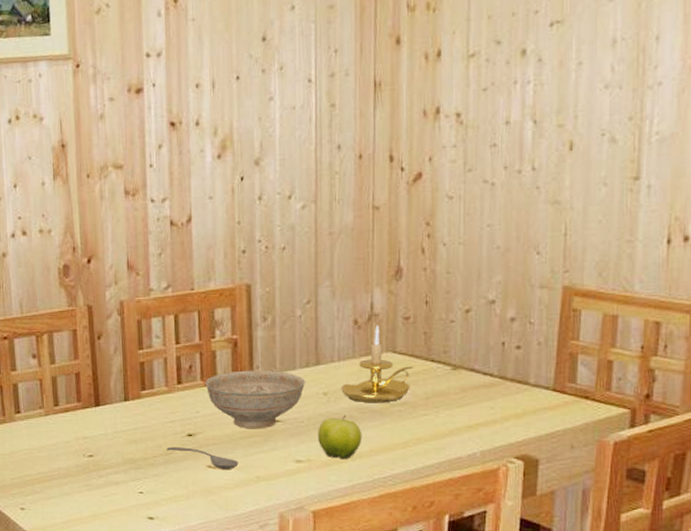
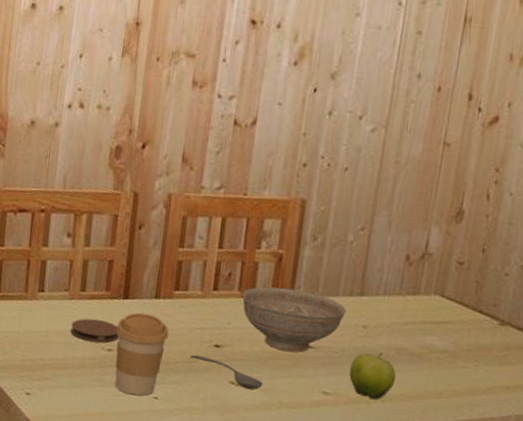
coaster: none [51,430,98,451] -> present [70,318,120,343]
coffee cup: none [93,416,143,494] -> present [115,312,169,396]
candle holder: present [341,325,413,403] -> none [381,265,459,348]

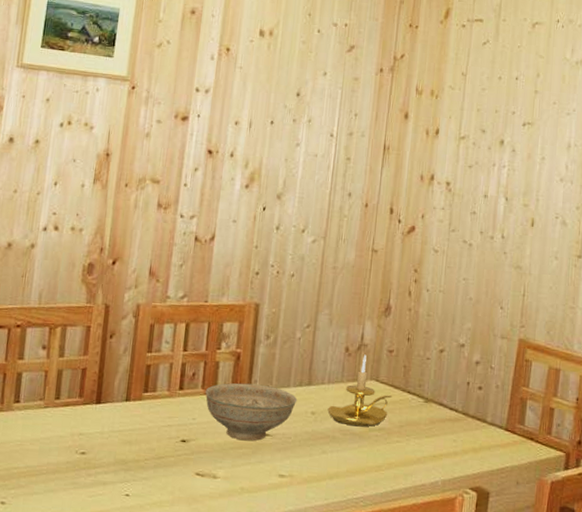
coaster: present [70,318,120,343] -> none [45,425,92,447]
coffee cup: present [115,312,169,396] -> none [88,415,139,495]
soupspoon: present [190,354,263,390] -> none [159,450,226,479]
fruit: present [349,353,397,400] -> none [302,435,342,478]
candle holder: none [381,265,459,348] -> present [327,354,392,427]

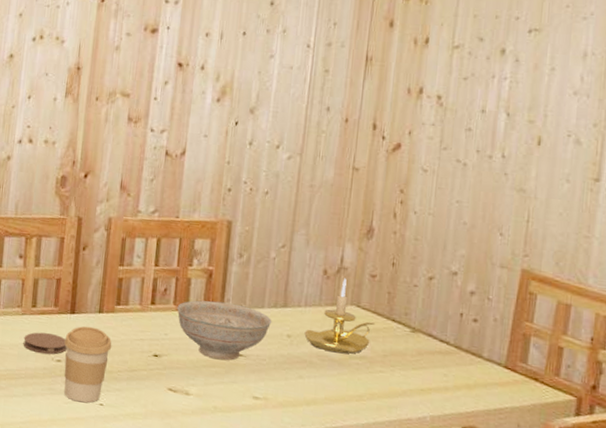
coaster: none [45,425,92,447] -> present [23,332,67,355]
coffee cup: none [88,415,139,495] -> present [64,326,112,403]

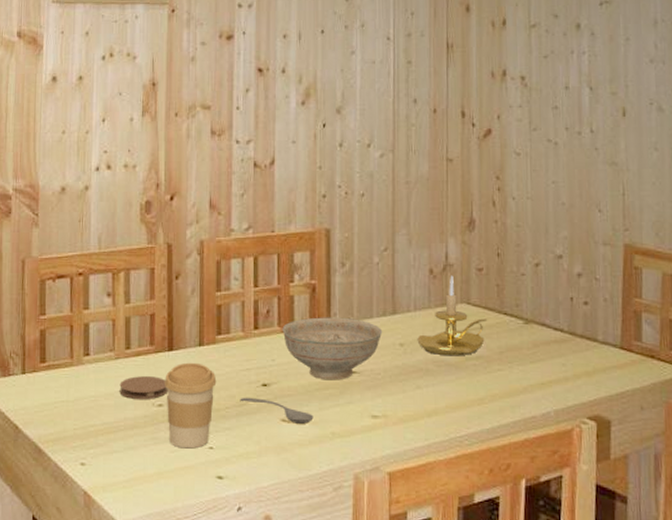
soupspoon: none [131,364,199,396] -> present [240,397,314,424]

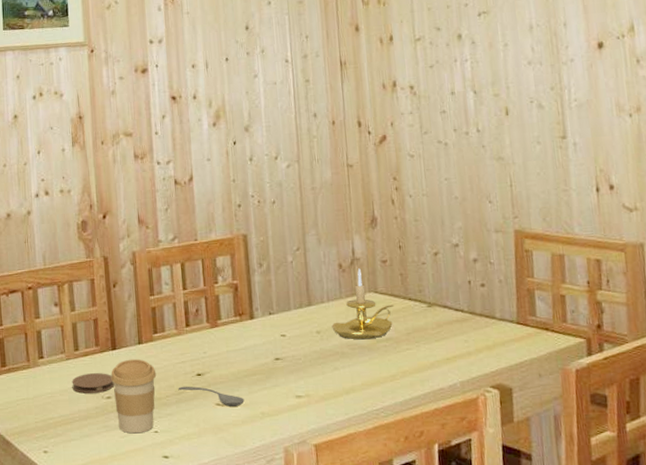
decorative bowl: present [282,317,383,380] -> none [210,311,301,367]

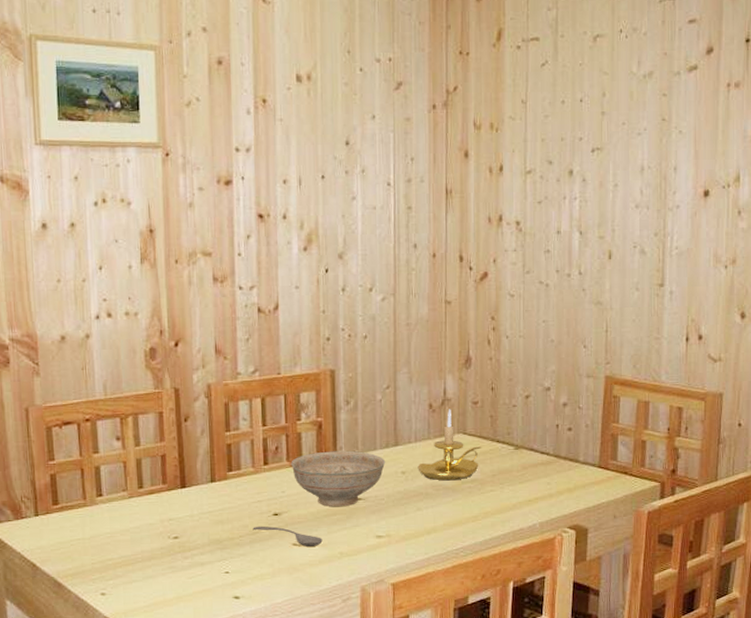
coaster: present [72,373,115,394] -> none [134,512,183,533]
coffee cup: present [111,359,157,434] -> none [179,497,230,575]
decorative bowl: none [210,311,301,367] -> present [291,450,386,507]

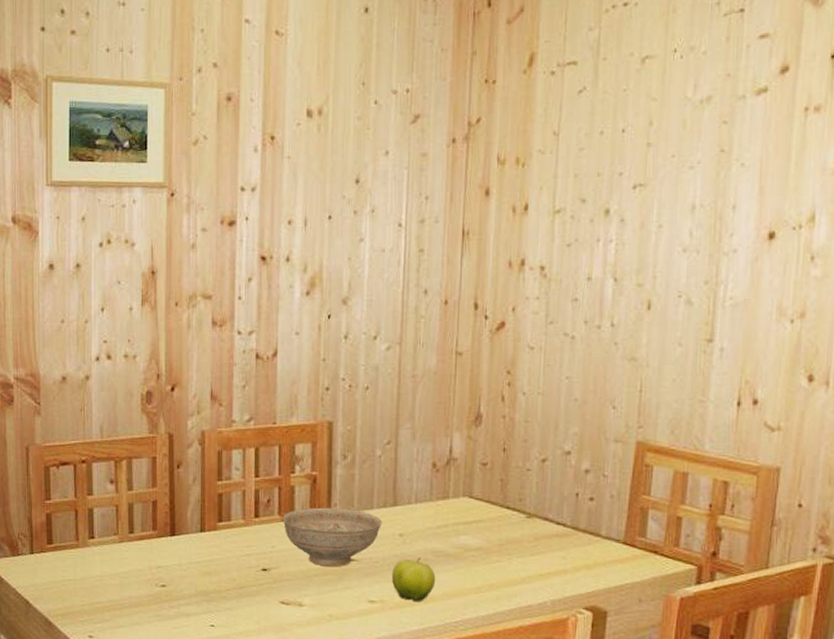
soupspoon: present [252,526,323,547] -> none [240,580,312,606]
fruit: none [397,492,437,534] -> present [392,558,436,602]
candle holder: present [418,409,481,481] -> none [417,469,488,547]

